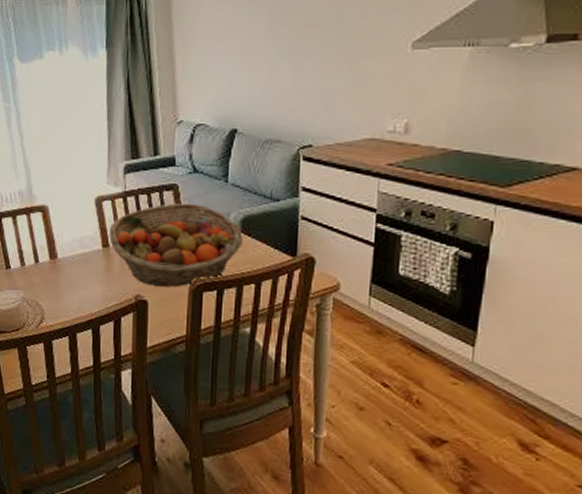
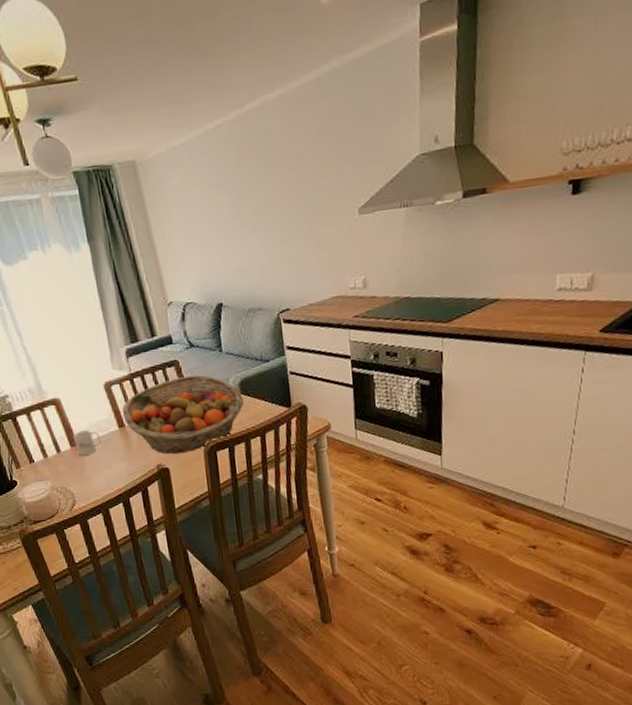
mug: none [53,244,82,271] -> present [72,430,101,456]

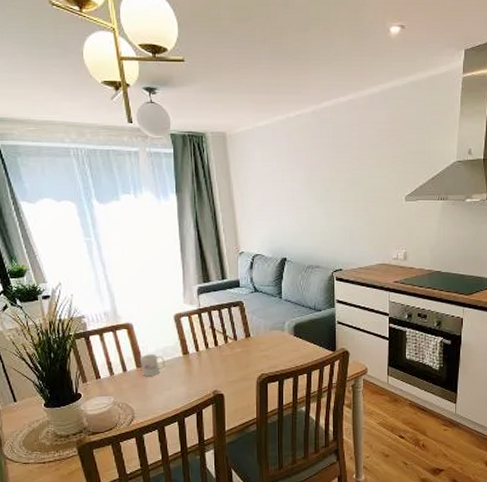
fruit basket: present [122,375,244,454] -> none [188,315,296,382]

